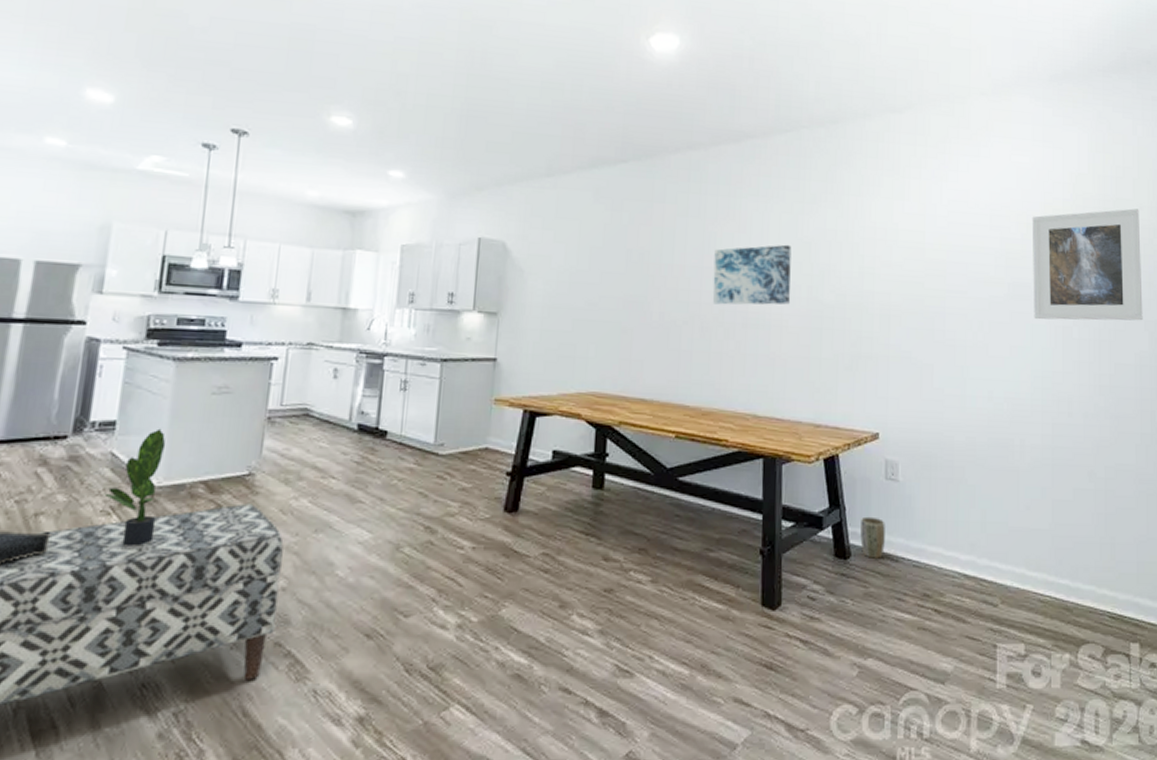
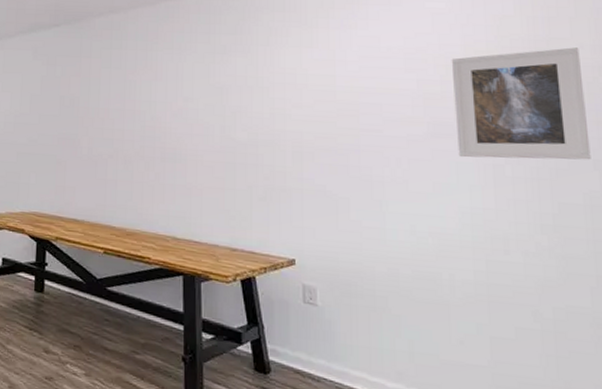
wall art: present [712,244,792,305] -> none [134,89,205,142]
plant pot: present [860,516,885,559] -> none [280,335,305,377]

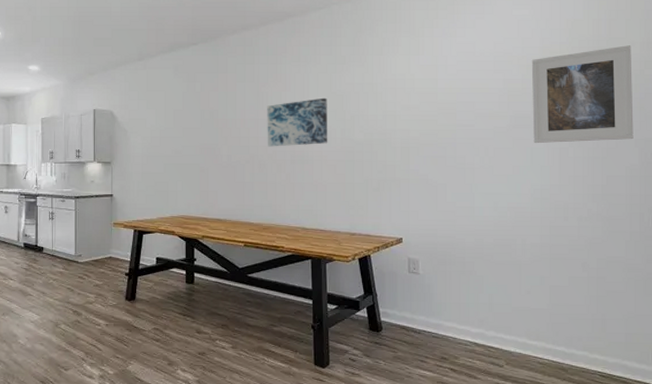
wall art: none [134,89,205,142] -> present [267,97,328,147]

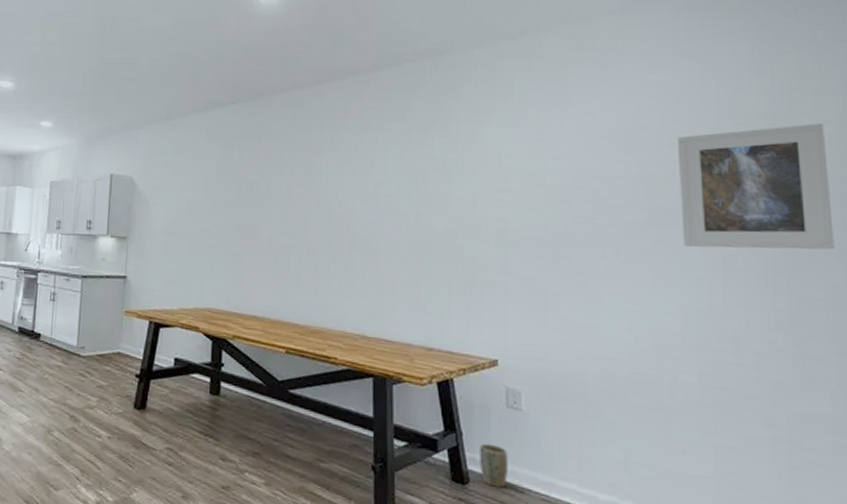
wall art: present [267,97,328,147] -> none [319,173,398,231]
plant pot: none [390,300,409,331] -> present [480,443,508,488]

